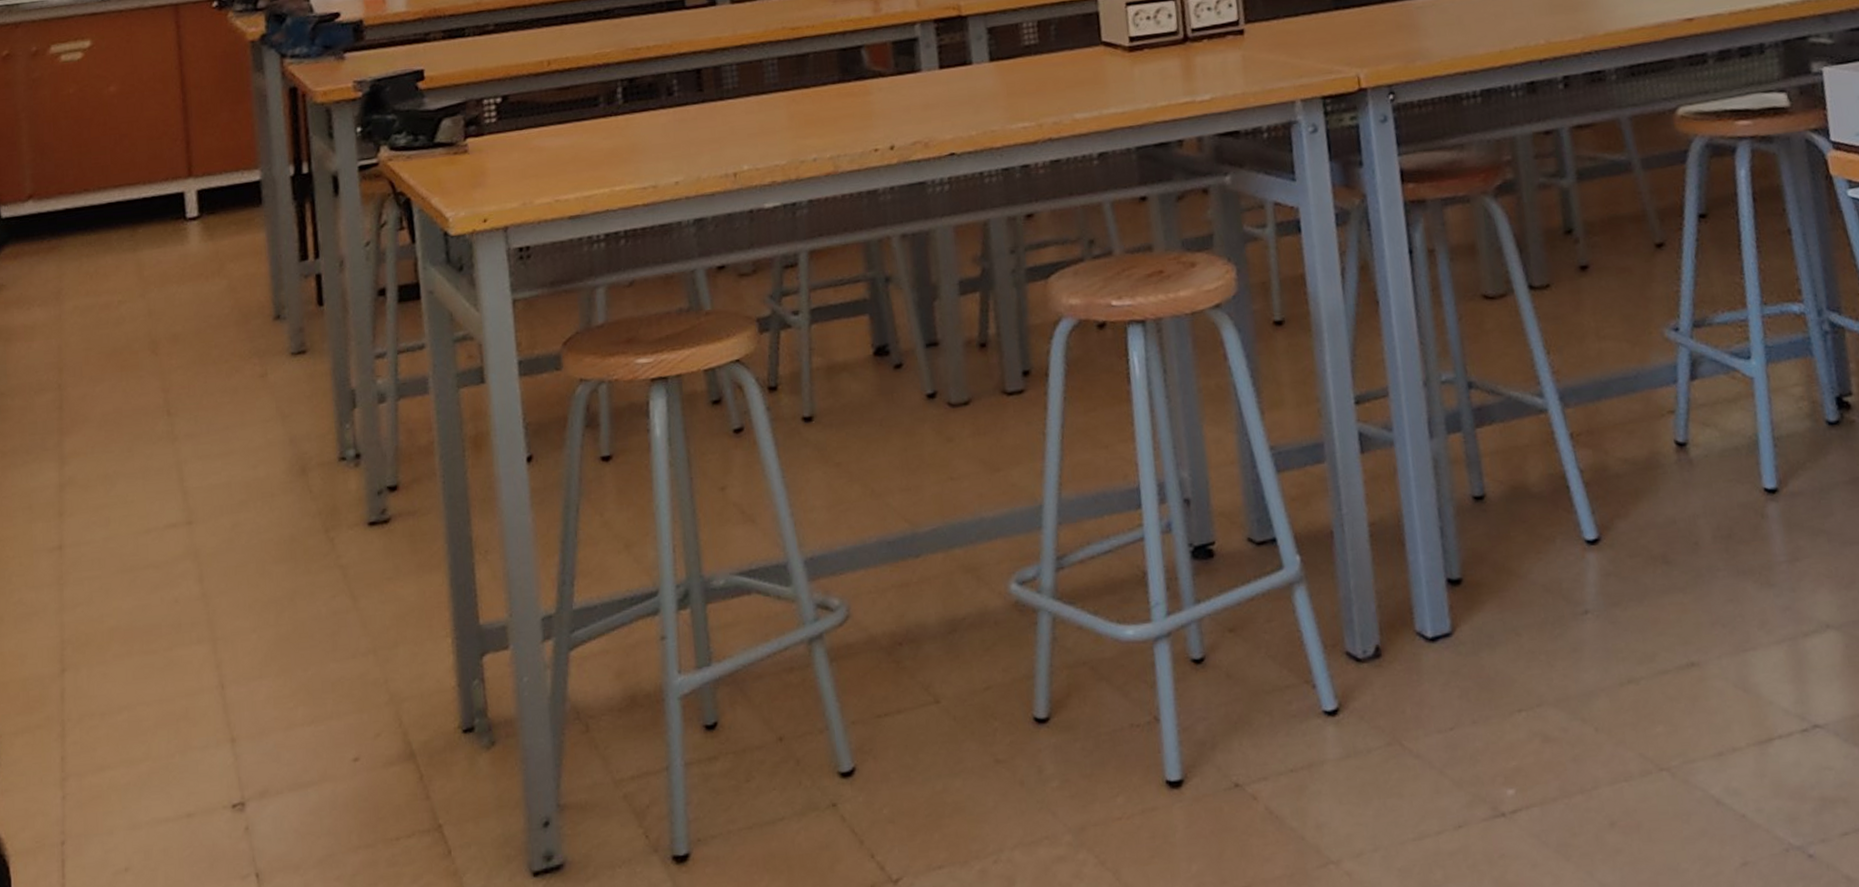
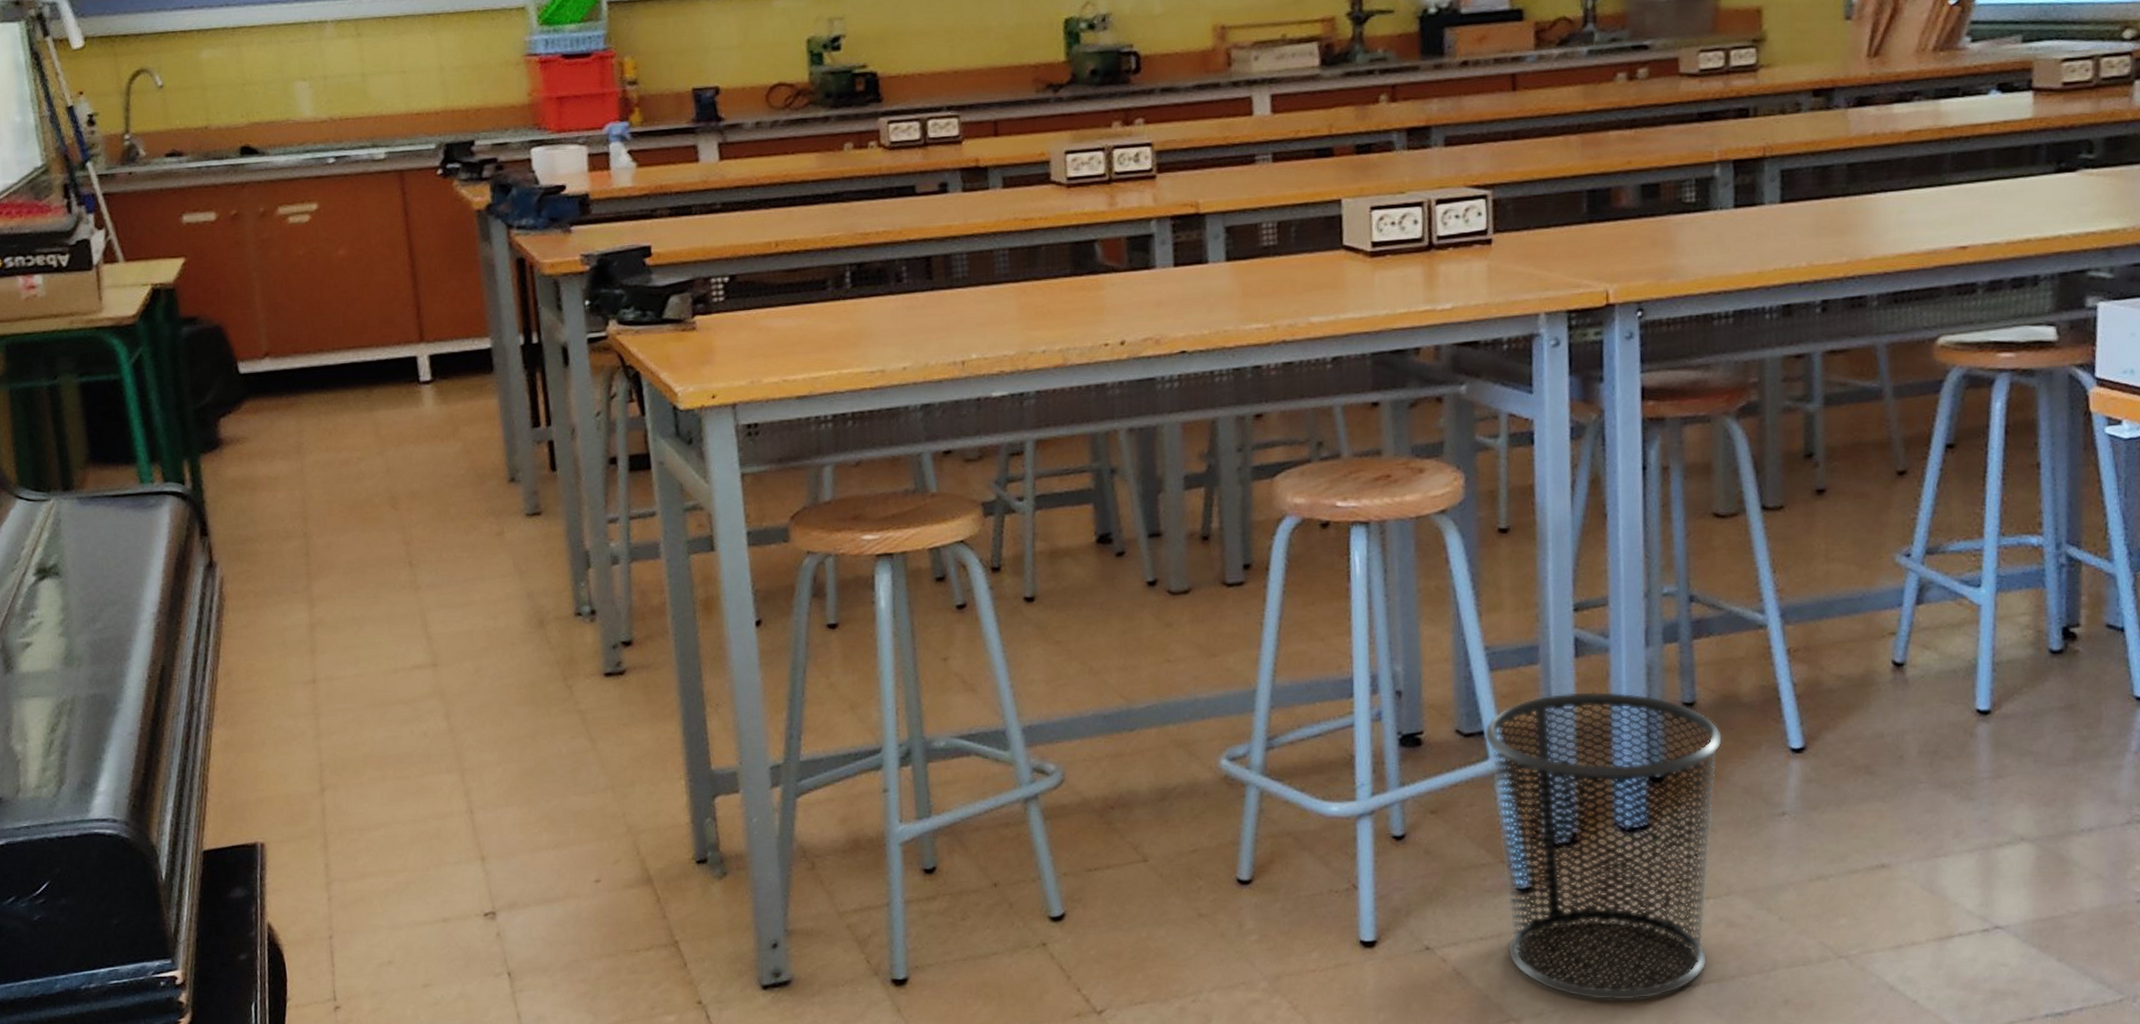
waste bin: none [1276,489,1527,834] -> present [1484,692,1722,1001]

